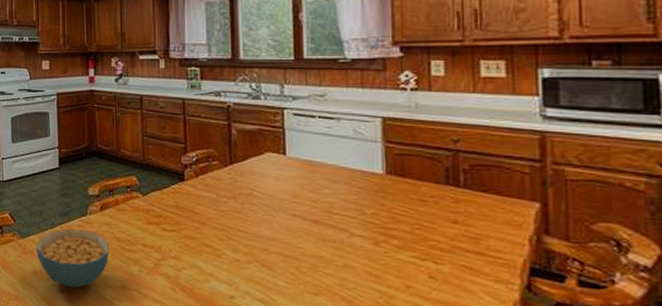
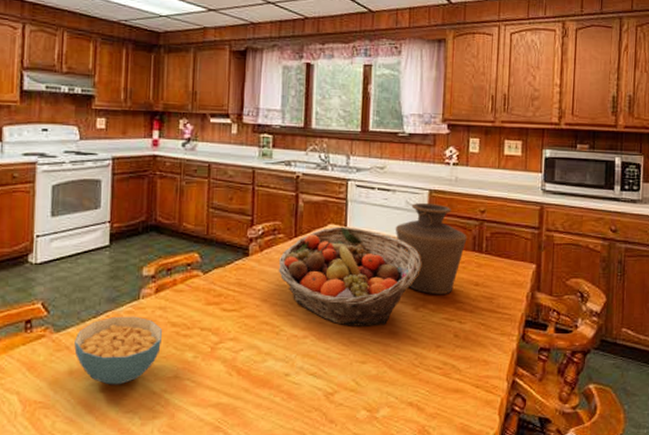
fruit basket: none [215,155,378,258] -> present [278,226,421,326]
vase: none [342,132,437,231] -> present [395,203,467,295]

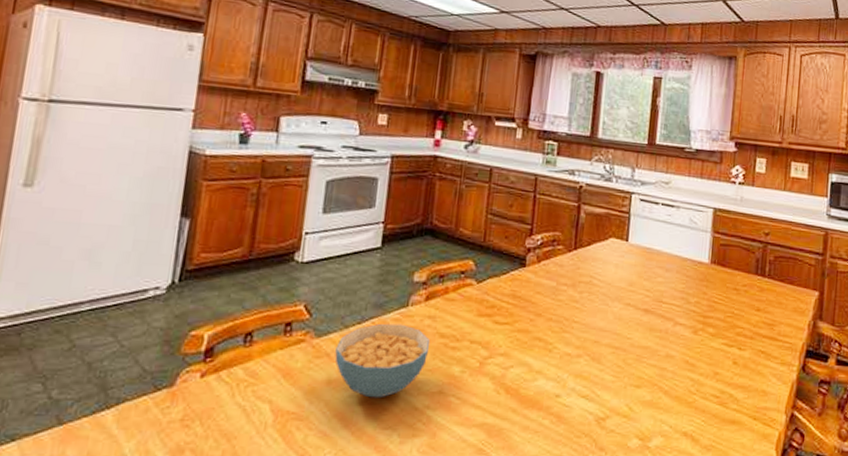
fruit basket: present [278,226,421,326] -> none [555,241,703,348]
vase: present [395,203,467,295] -> none [677,221,750,319]

